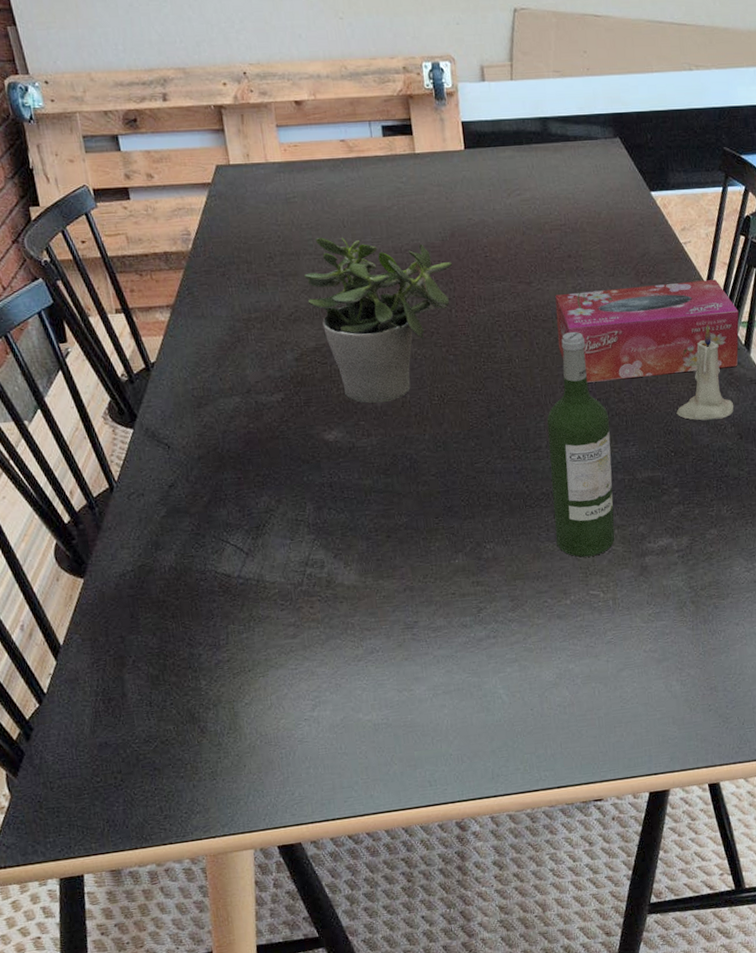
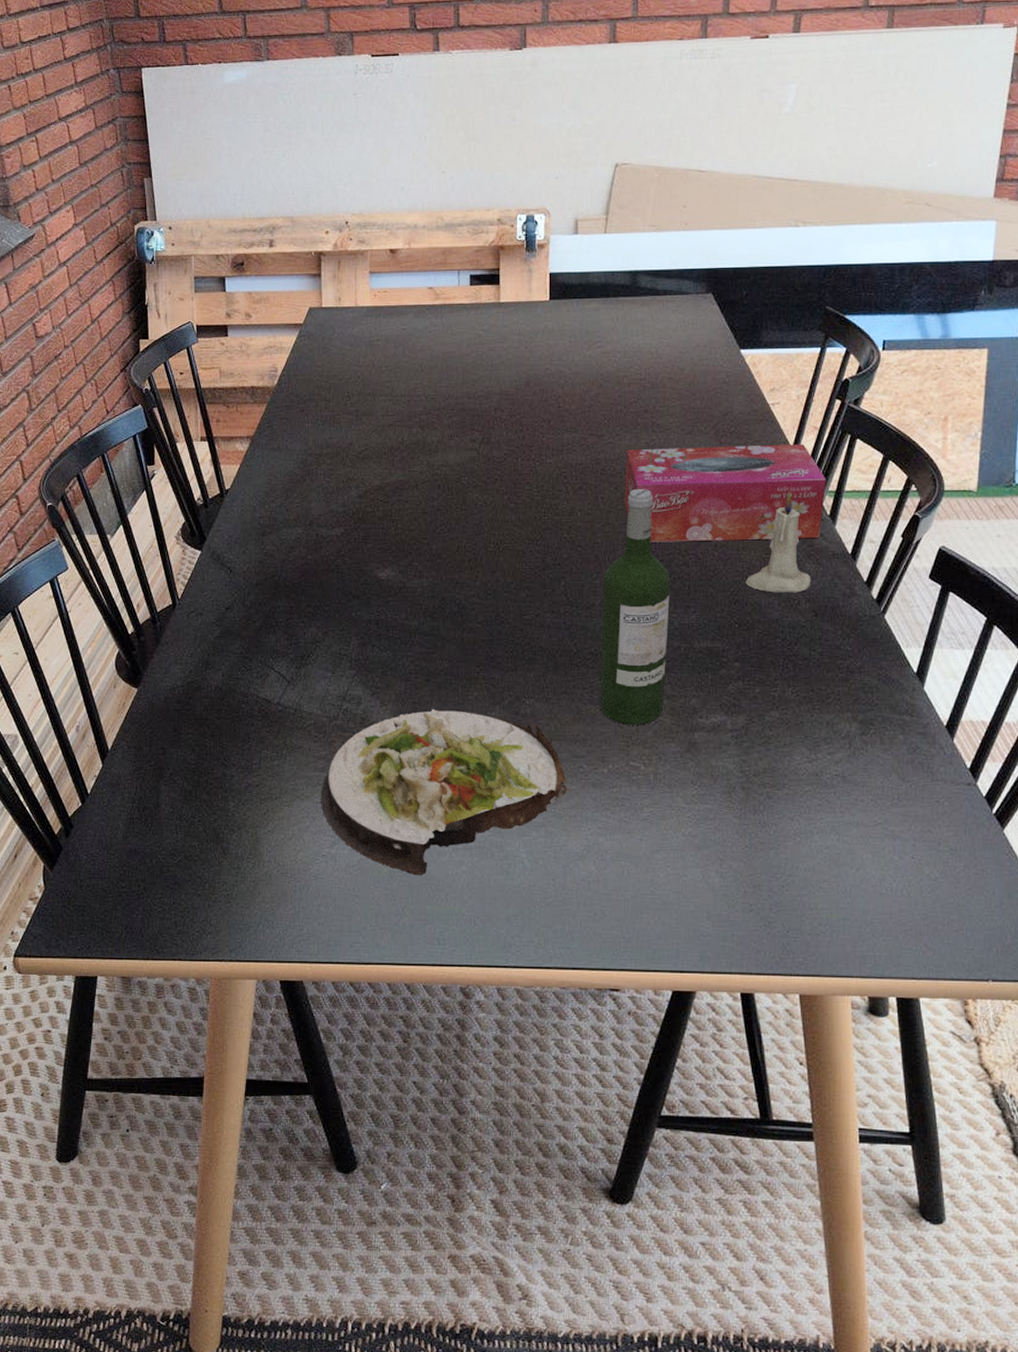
salad plate: none [295,562,536,725] -> present [321,709,568,874]
potted plant: present [304,237,453,404] -> none [378,379,524,546]

